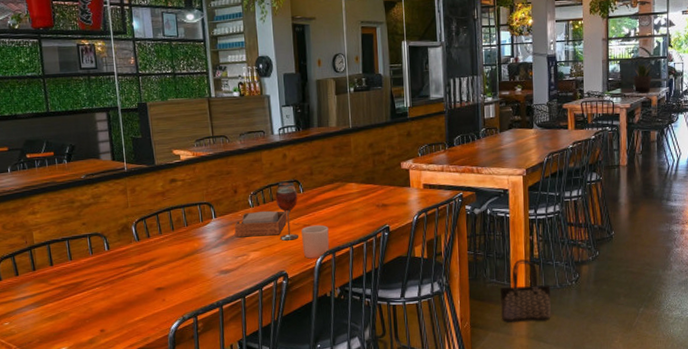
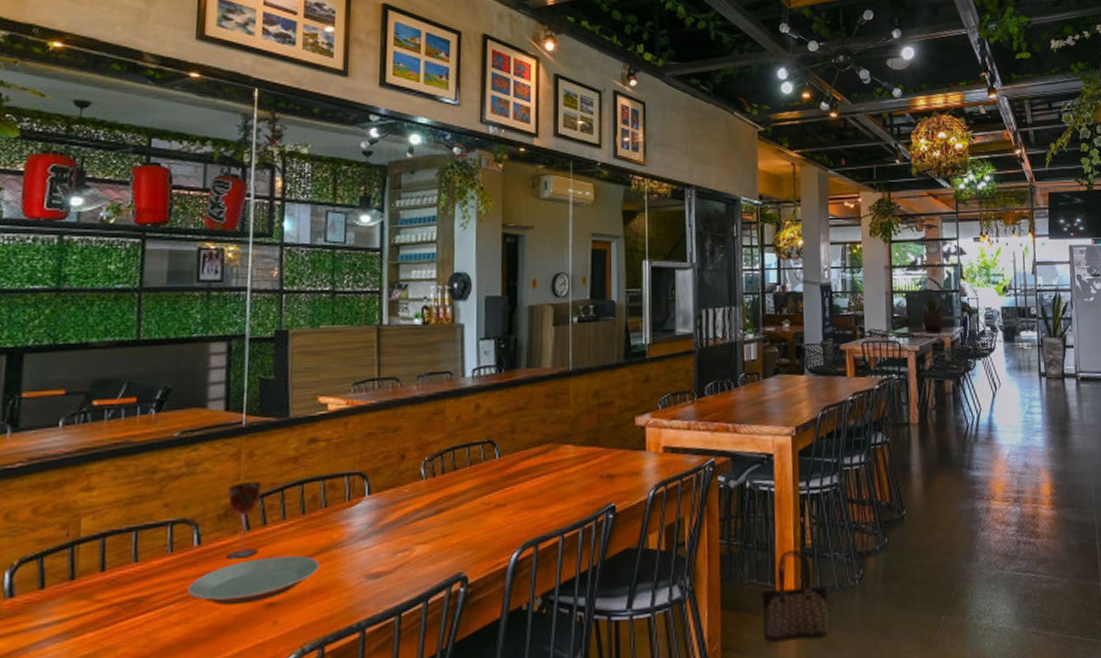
plate: none [106,257,189,289] -> present [187,555,321,606]
wineglass: none [122,209,146,259] -> present [227,482,262,559]
napkin holder: present [234,211,287,238] -> none [395,484,474,524]
wineglass: present [275,181,298,241] -> none [459,442,491,528]
mug: present [301,224,330,259] -> none [492,504,531,555]

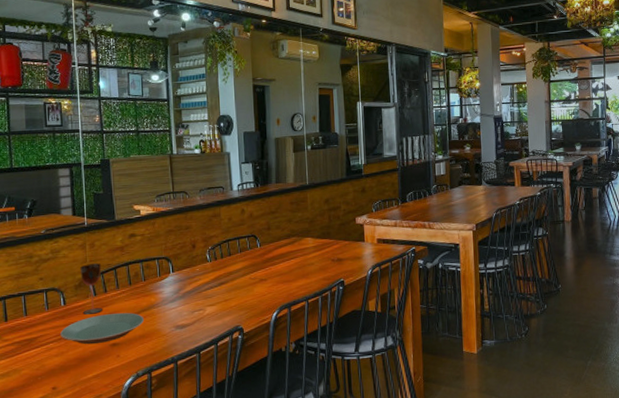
tote bag: present [761,550,829,642] -> none [451,313,502,376]
planter: present [922,295,943,334] -> none [574,122,592,153]

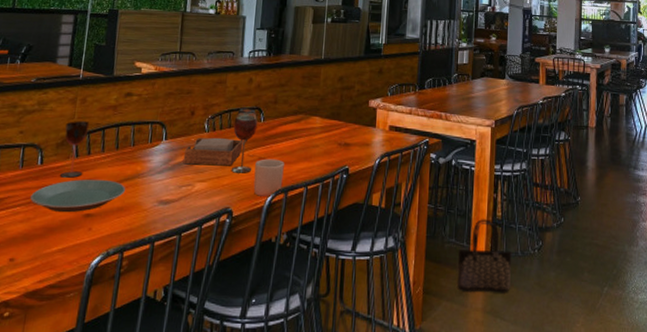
napkin holder: none [191,265,244,292] -> present [183,137,243,166]
wineglass: none [233,236,255,295] -> present [232,107,258,173]
mug: none [258,279,285,314] -> present [253,158,285,198]
tote bag: none [451,313,502,376] -> present [457,219,512,292]

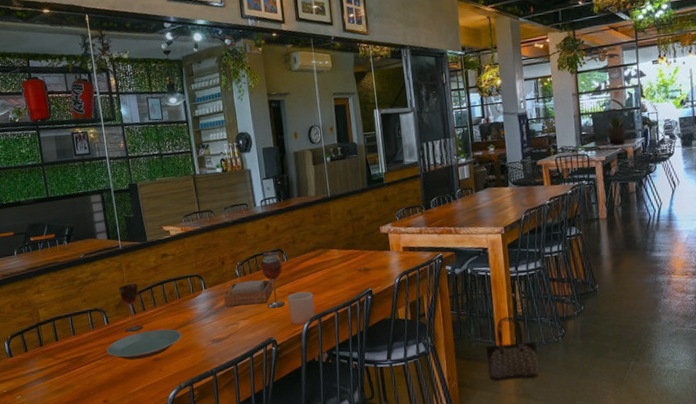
planter: none [604,24,622,56] -> present [606,114,626,146]

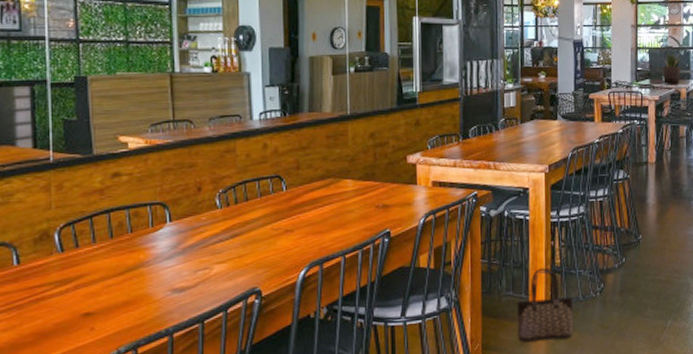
plate: present [106,329,182,360] -> none [11,273,130,315]
wineglass: present [119,283,143,332] -> none [42,210,72,277]
napkin holder: present [223,279,273,307] -> none [194,213,265,246]
wineglass: present [260,250,285,308] -> none [251,176,279,250]
mug: present [287,291,316,325] -> none [282,229,316,272]

